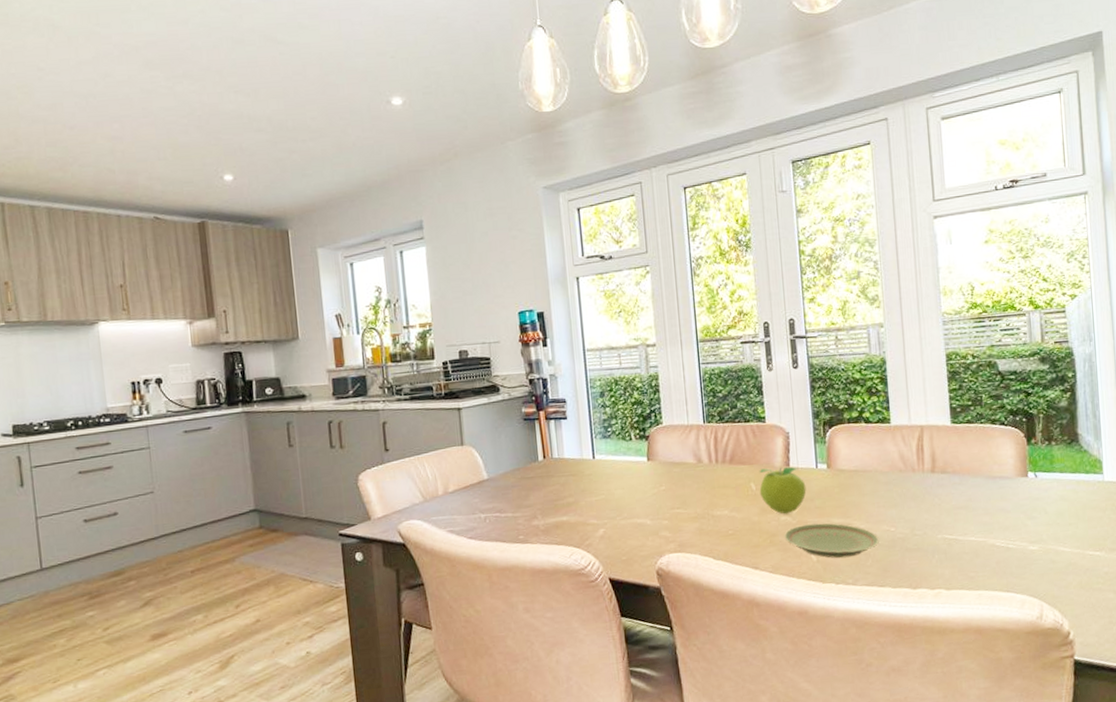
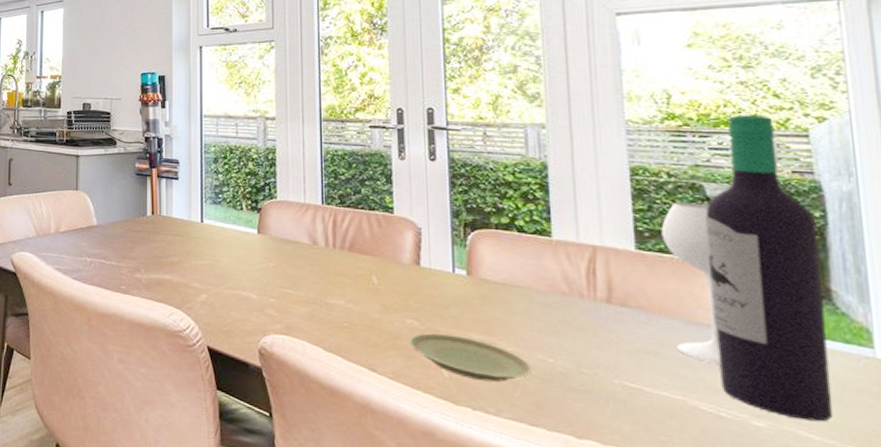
fruit: present [759,466,806,515] -> none [382,263,440,318]
wine bottle: none [968,297,1079,539] -> present [661,115,834,422]

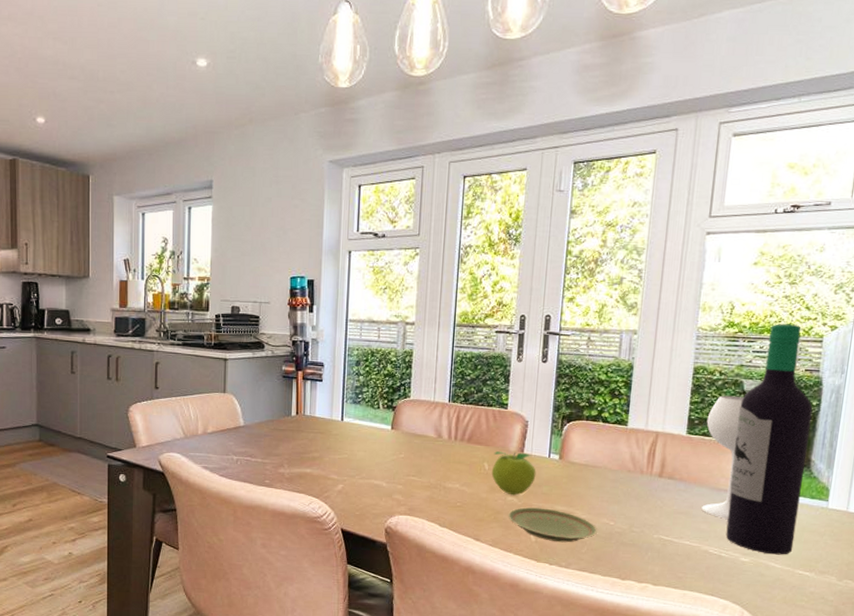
fruit: none [382,263,440,318] -> present [491,451,536,496]

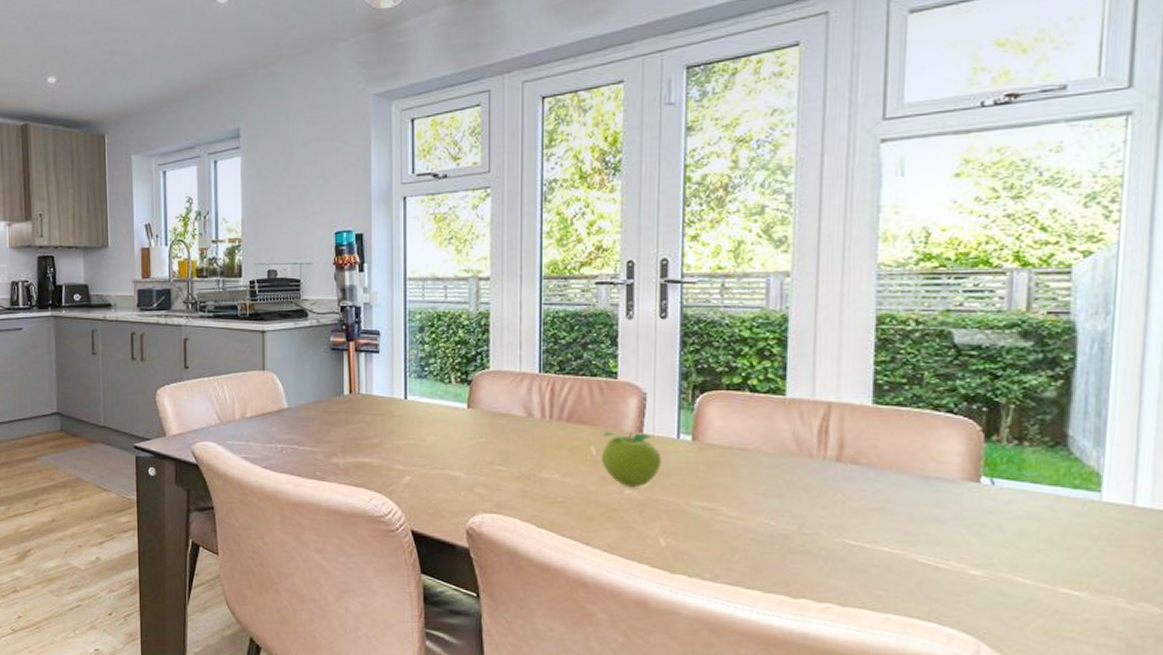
plate: present [508,507,598,543] -> none [627,503,754,549]
wine bottle: present [701,324,813,555] -> none [901,251,1064,567]

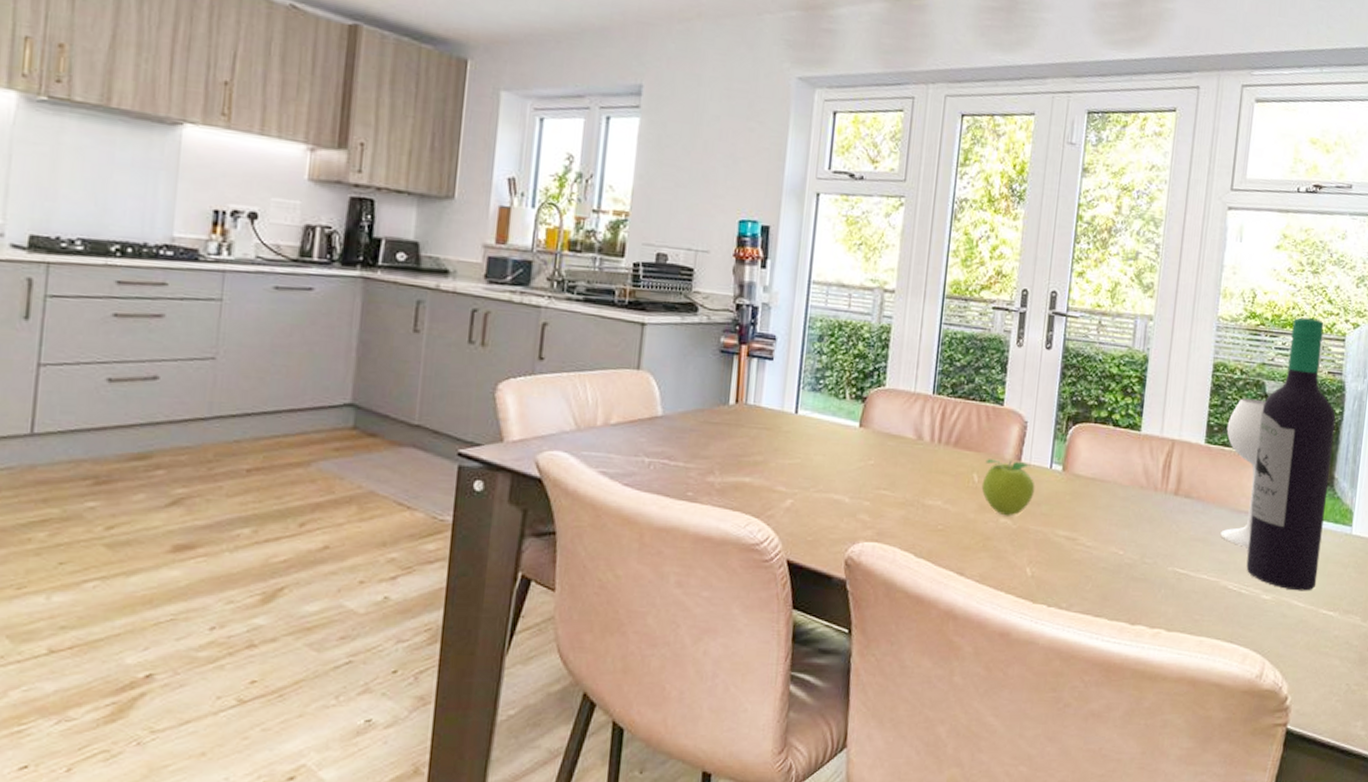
wine bottle: none [901,251,1064,567] -> present [1220,317,1336,591]

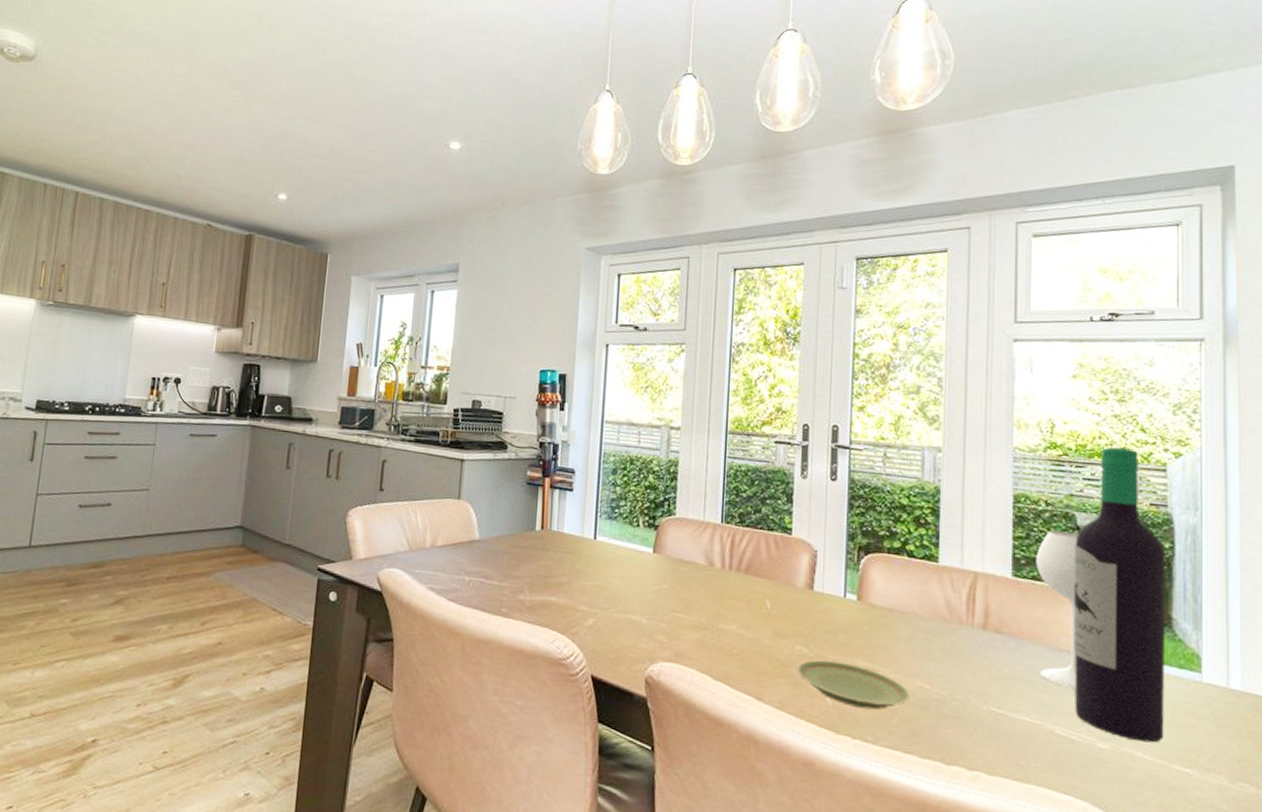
fruit: present [981,459,1035,517] -> none [774,586,830,644]
plate: none [1000,532,1106,578] -> present [797,660,911,710]

